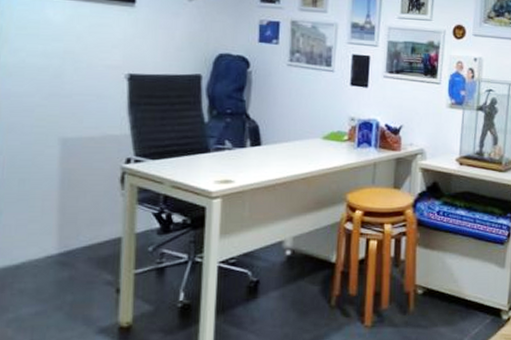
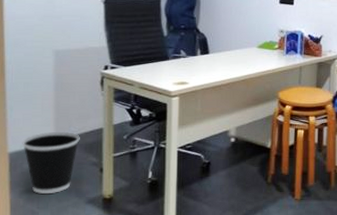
wastebasket: none [13,241,91,322] -> present [22,131,80,194]

